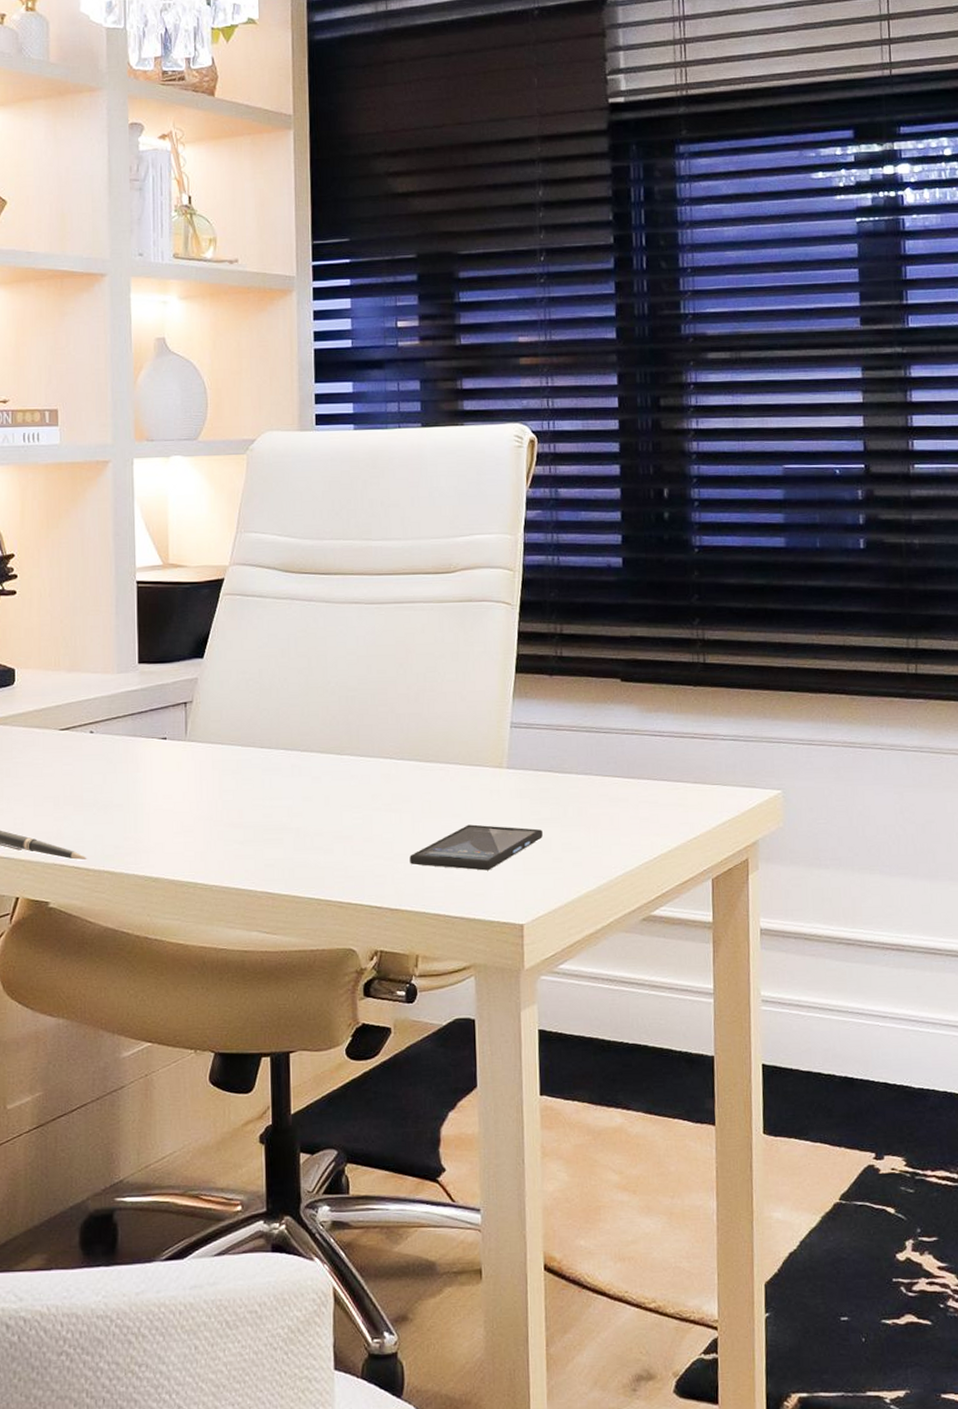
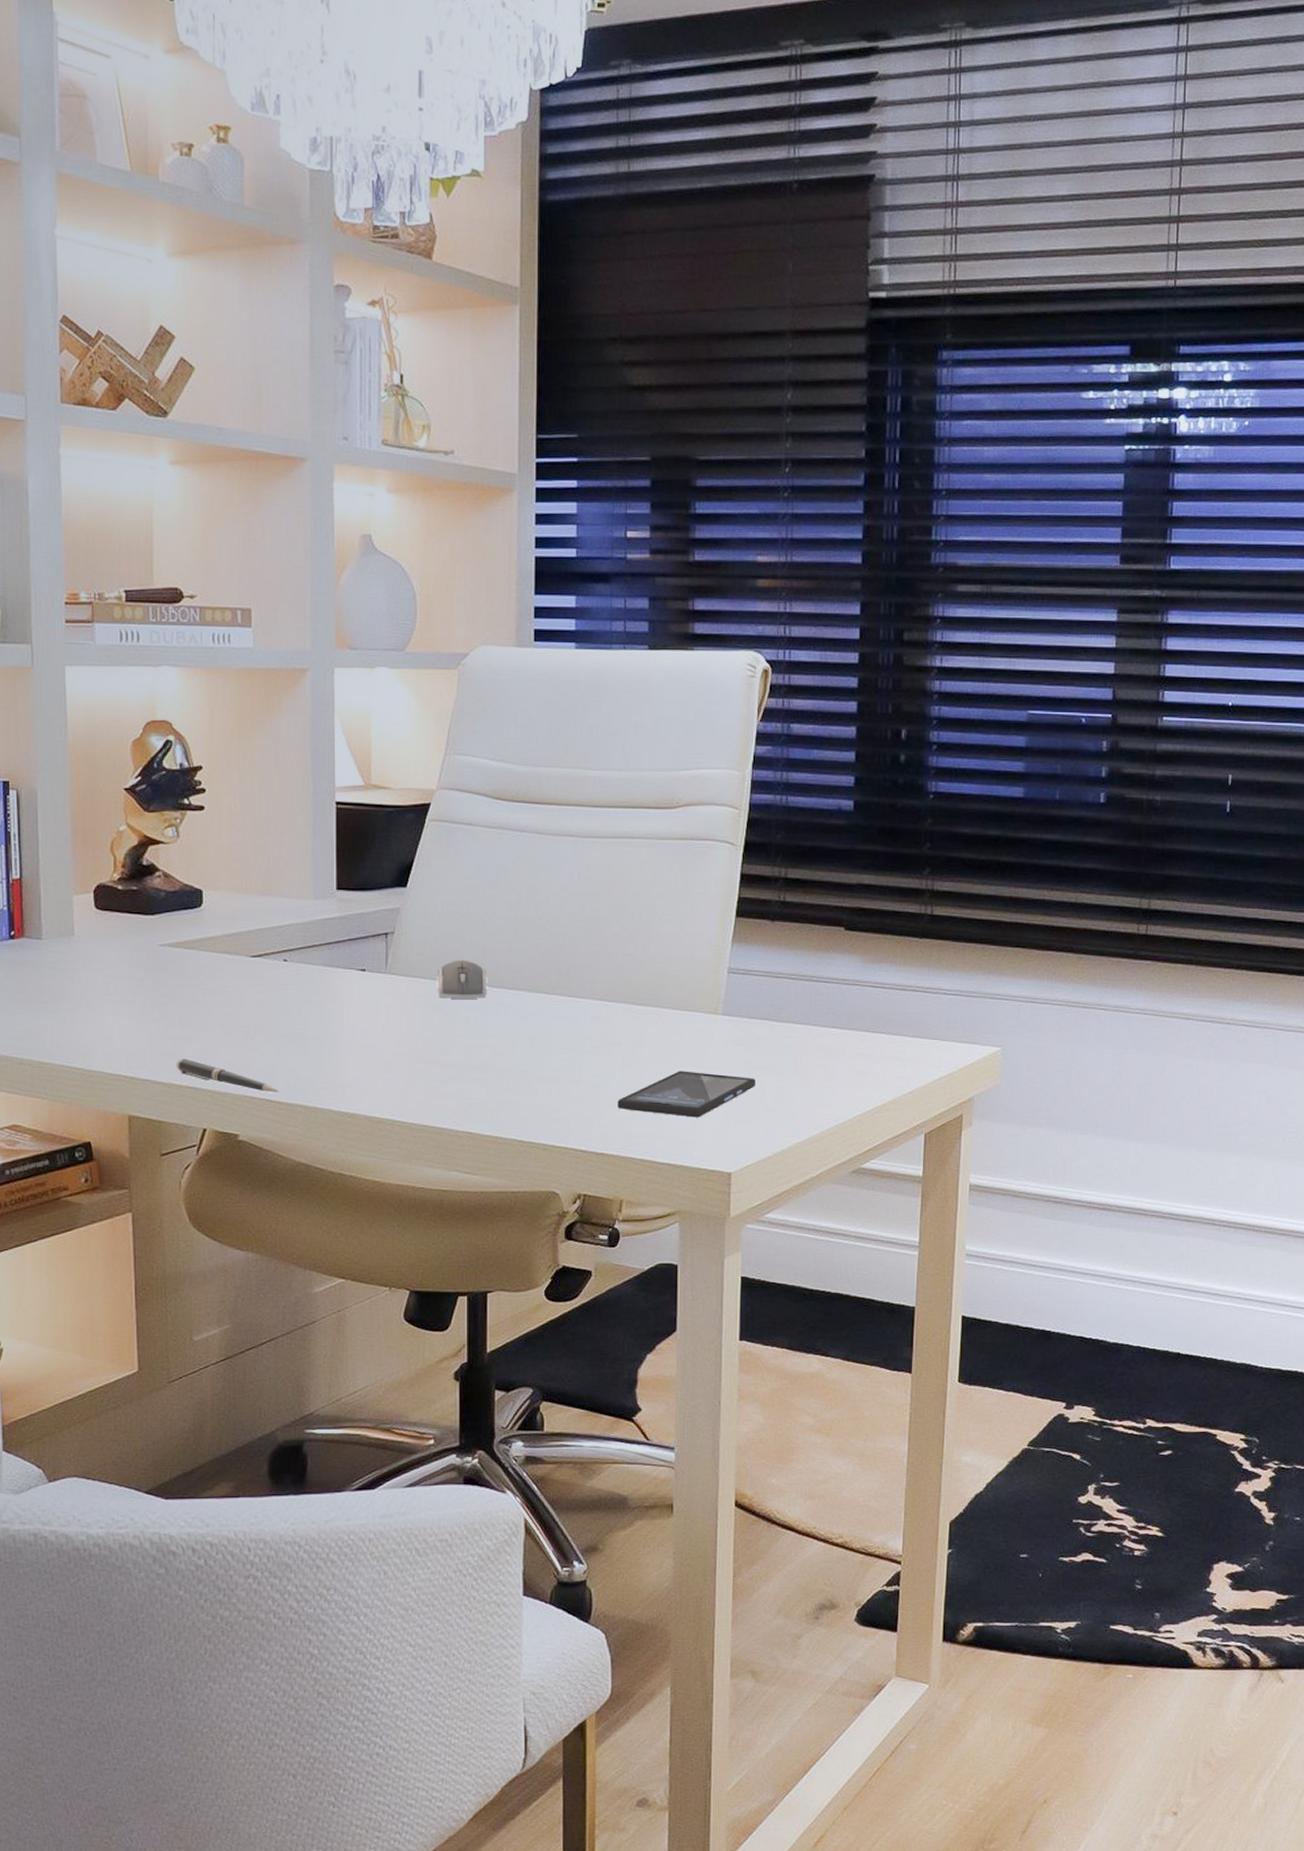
computer mouse: none [233,725,281,763] -> present [437,960,487,999]

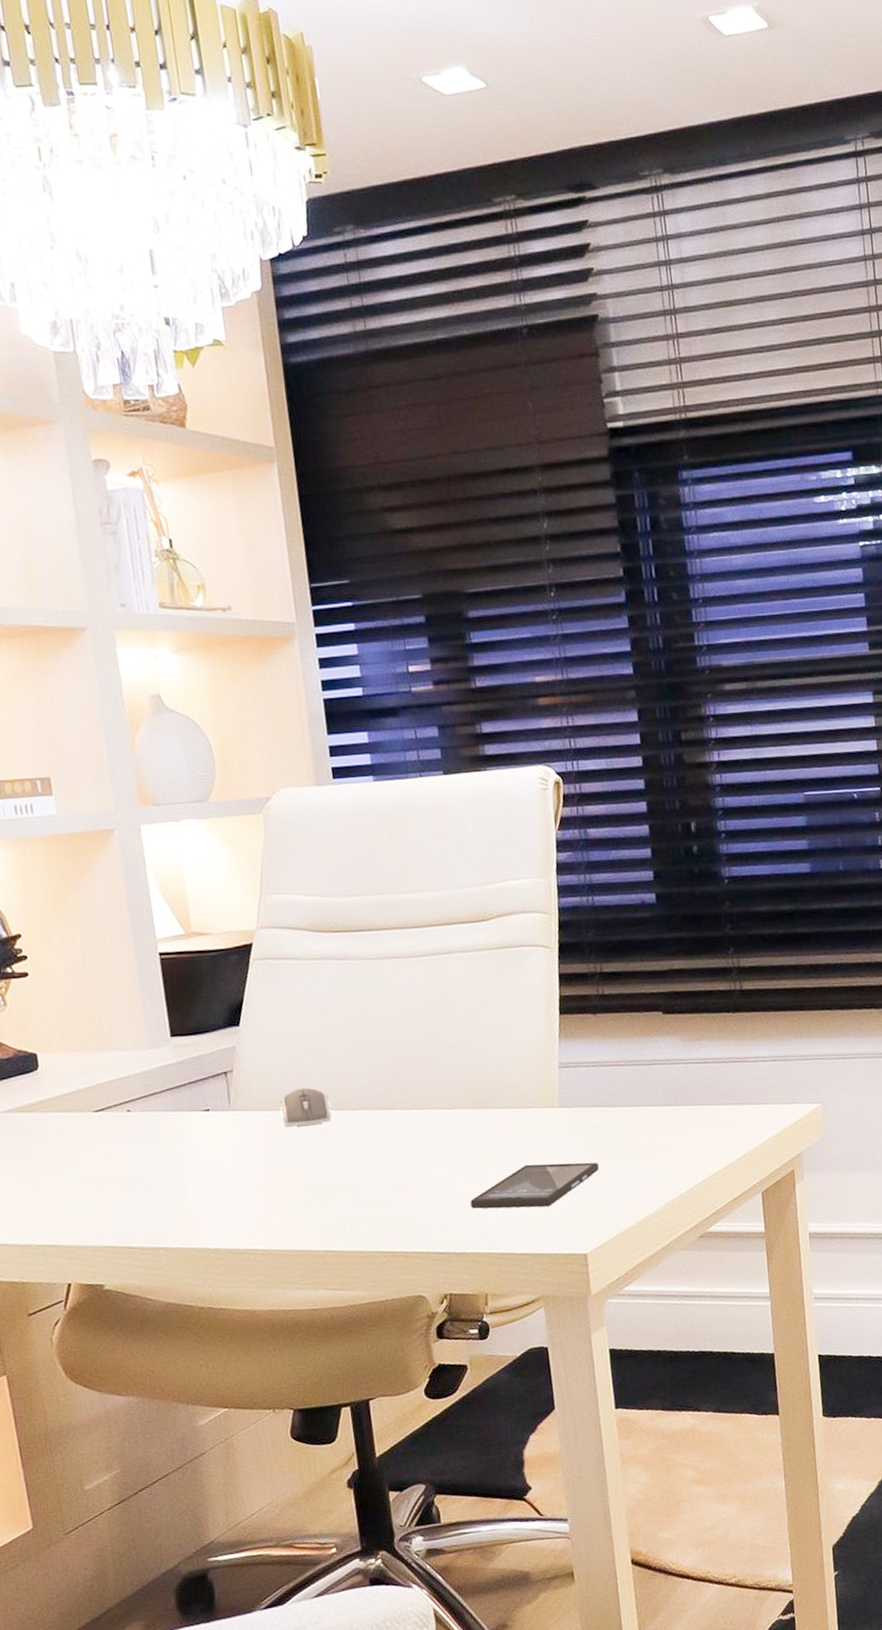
pen: present [176,1058,279,1092] -> none [32,1218,139,1240]

